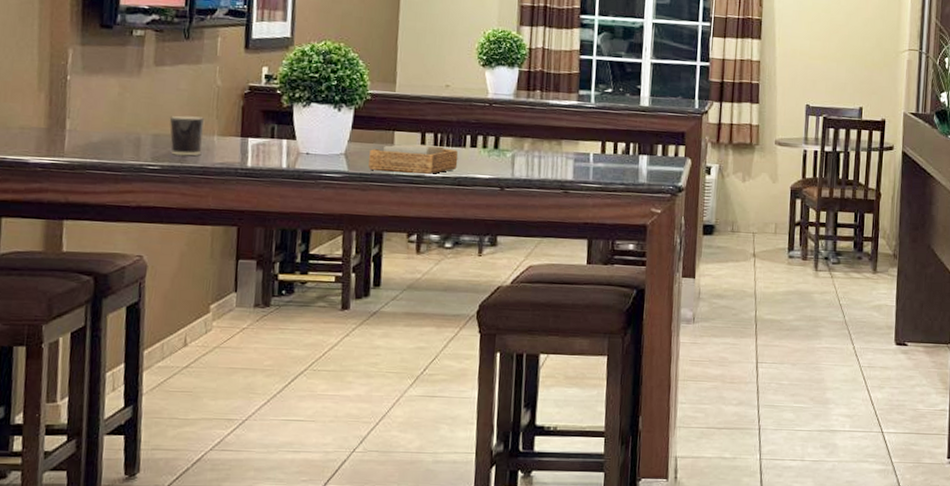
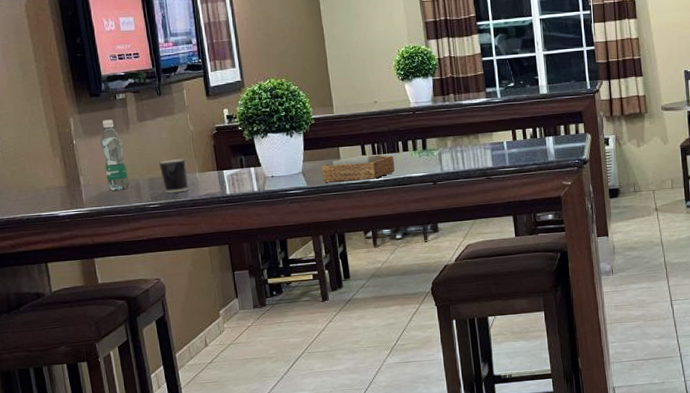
bottle: none [99,57,129,143] -> present [100,119,130,191]

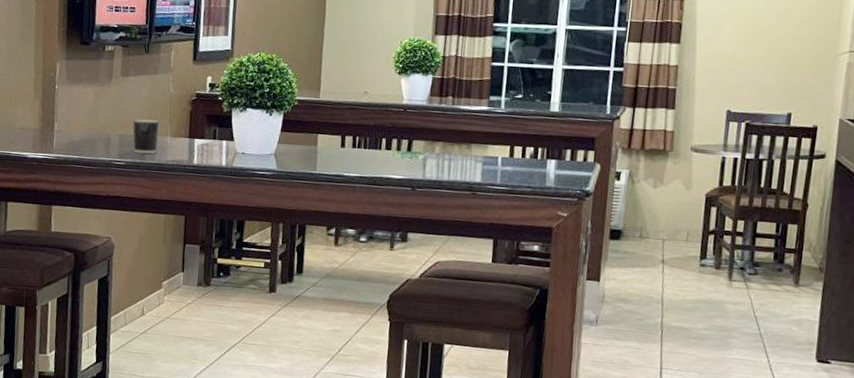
bottle: present [100,119,130,191] -> none [79,69,102,142]
napkin holder: present [322,154,395,183] -> none [294,146,374,174]

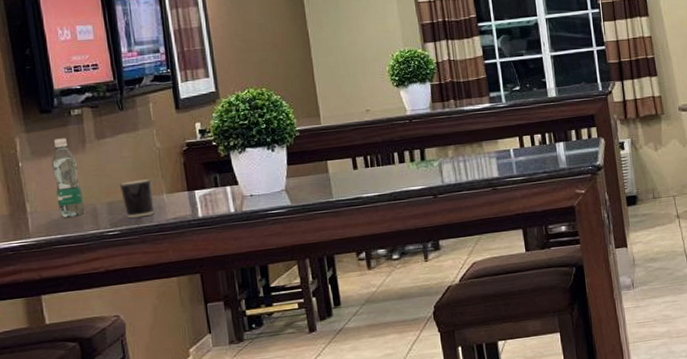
bottle: none [79,69,102,142] -> present [51,138,85,218]

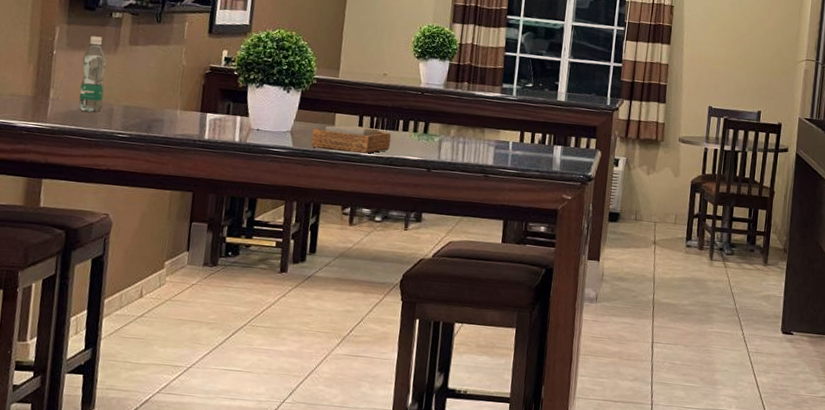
mug: present [119,179,154,218] -> none [139,90,170,128]
napkin holder: none [308,167,391,201] -> present [311,125,391,154]

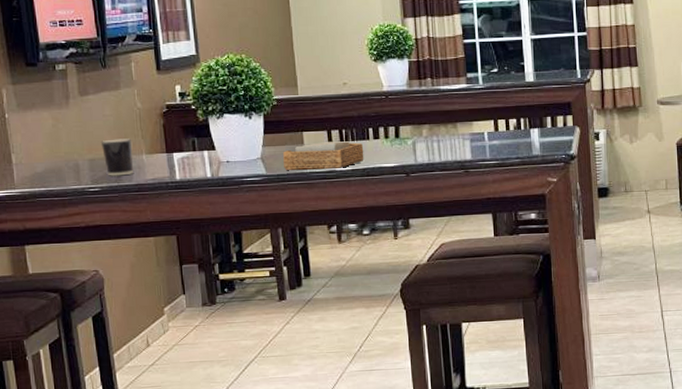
bottle: present [78,36,107,113] -> none [36,92,67,171]
mug: none [139,90,170,128] -> present [100,138,134,176]

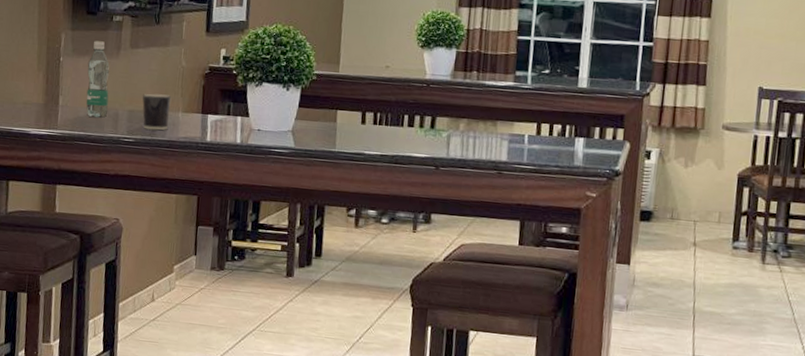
bottle: none [36,92,67,171] -> present [86,41,110,118]
napkin holder: present [283,141,364,171] -> none [313,122,396,153]

